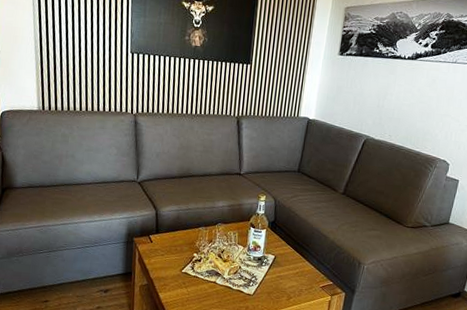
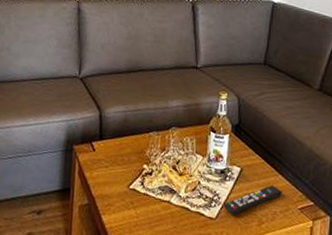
remote control: none [259,269,308,292] -> present [223,184,282,215]

